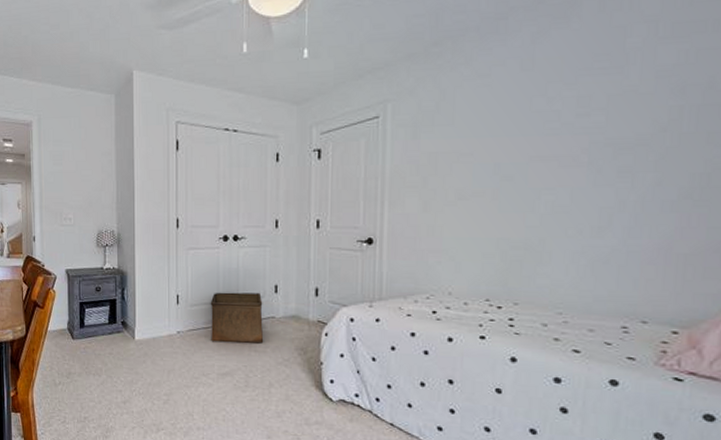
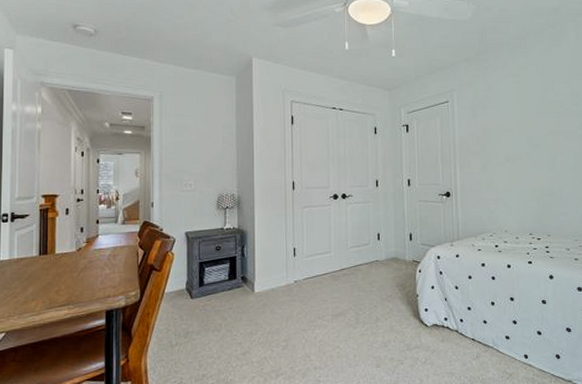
storage bin: present [210,292,264,344] -> none [323,241,370,287]

